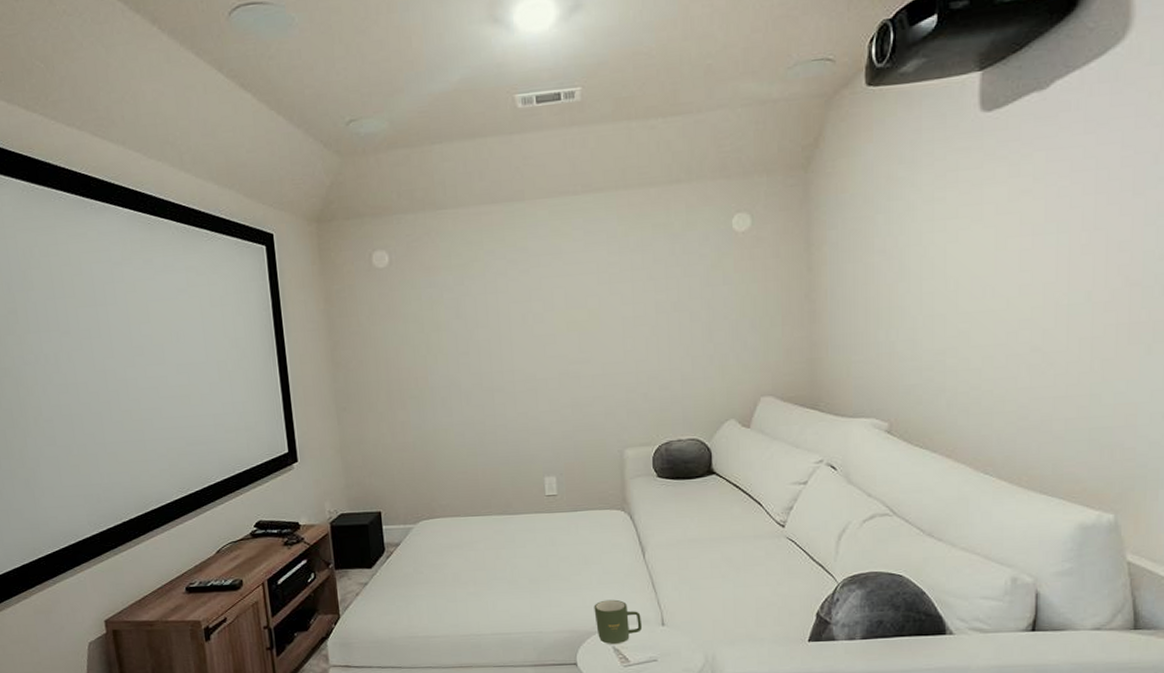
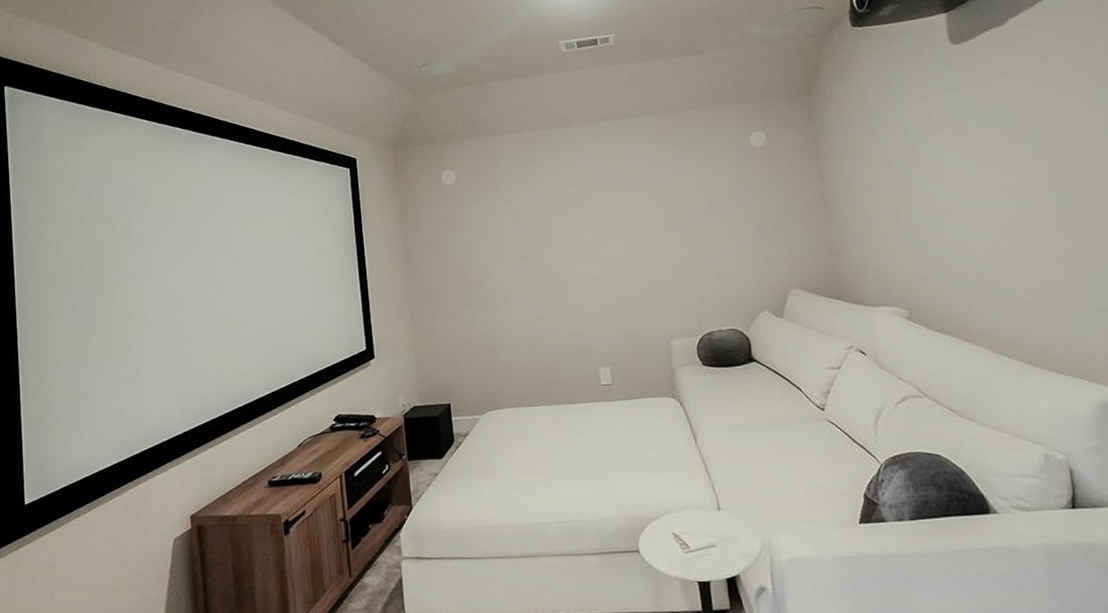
mug: present [594,599,643,645] -> none [652,485,700,531]

